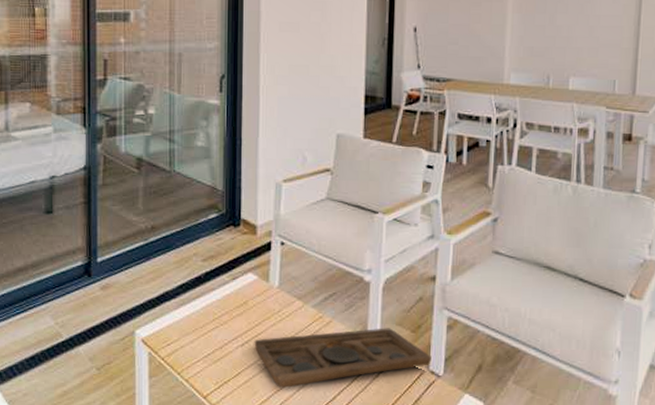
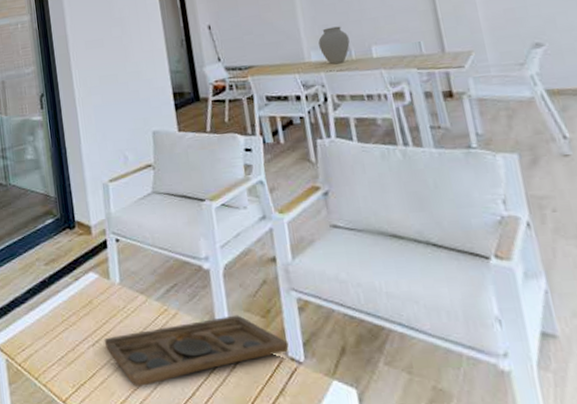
vase: none [520,50,551,91] -> present [318,26,350,65]

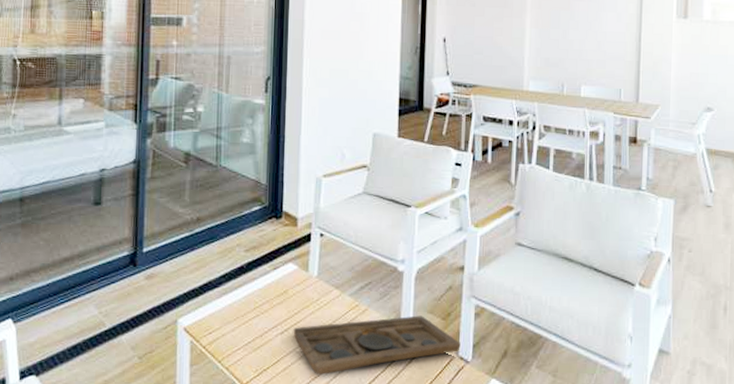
vase: present [318,26,350,65] -> none [538,61,564,97]

